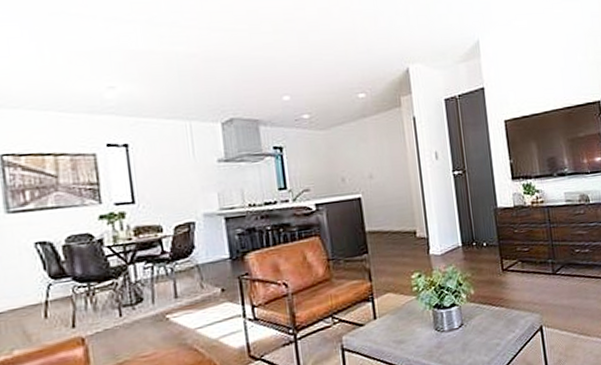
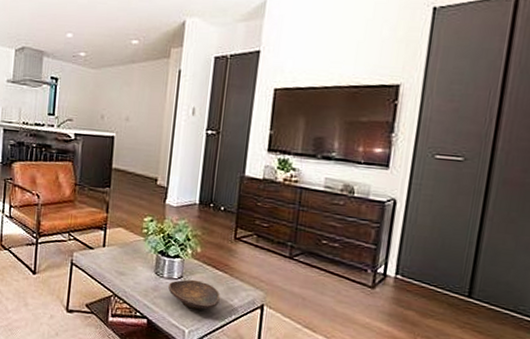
decorative bowl: none [451,322,503,354] -> present [168,279,220,310]

